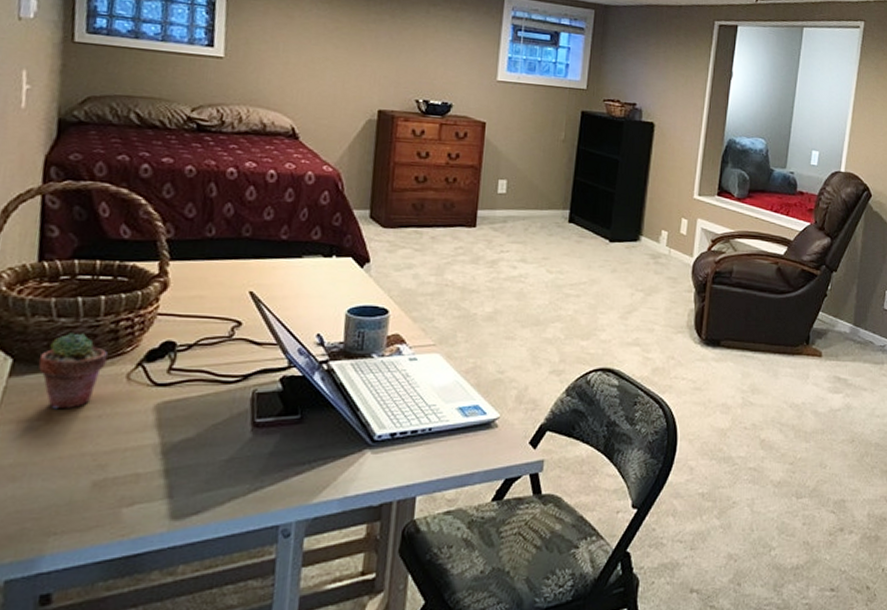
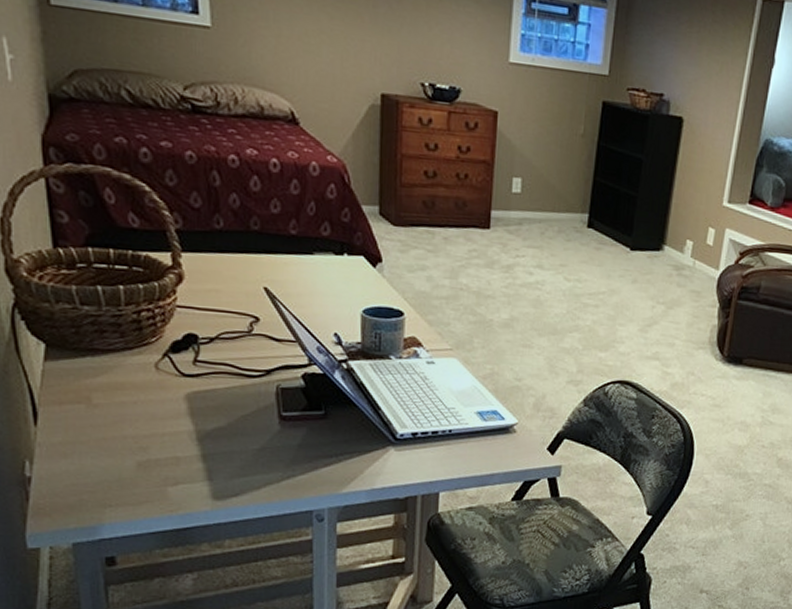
potted succulent: present [38,333,108,410] -> none [69,321,134,394]

